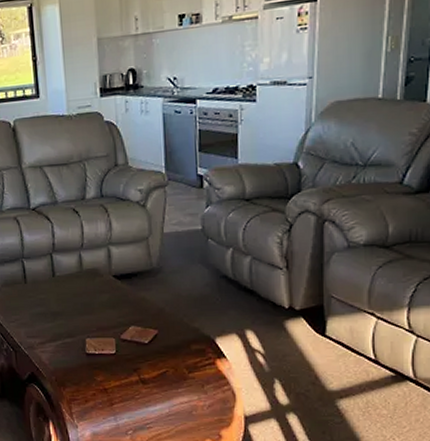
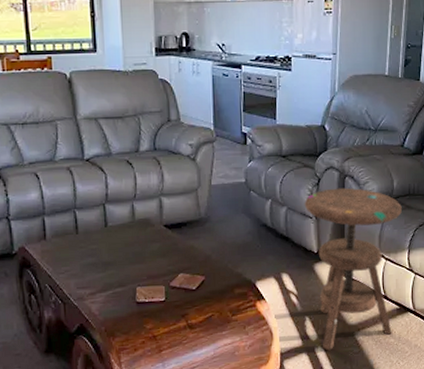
side table: none [272,234,400,418] -> present [304,187,402,351]

